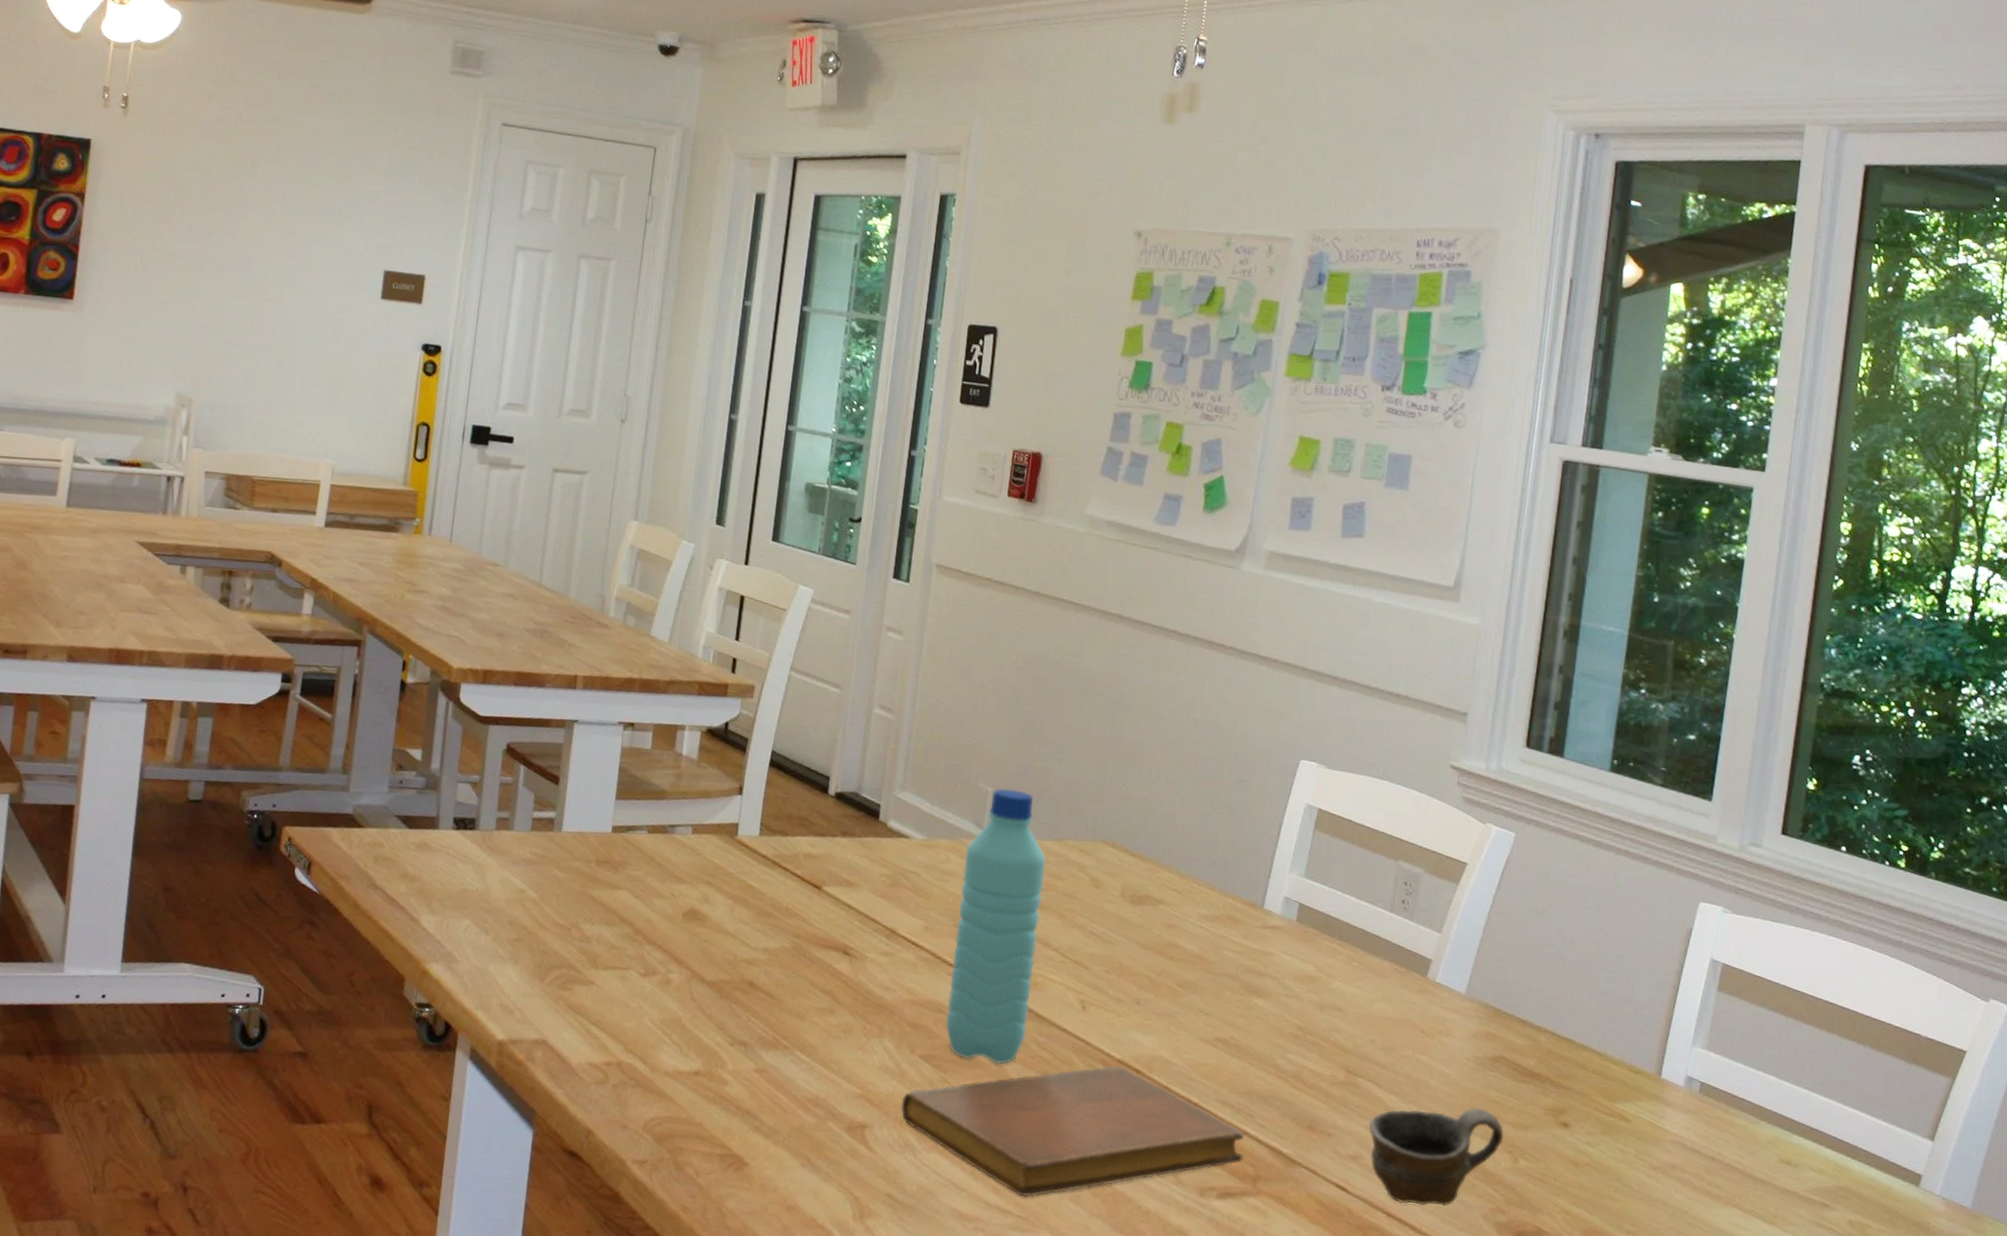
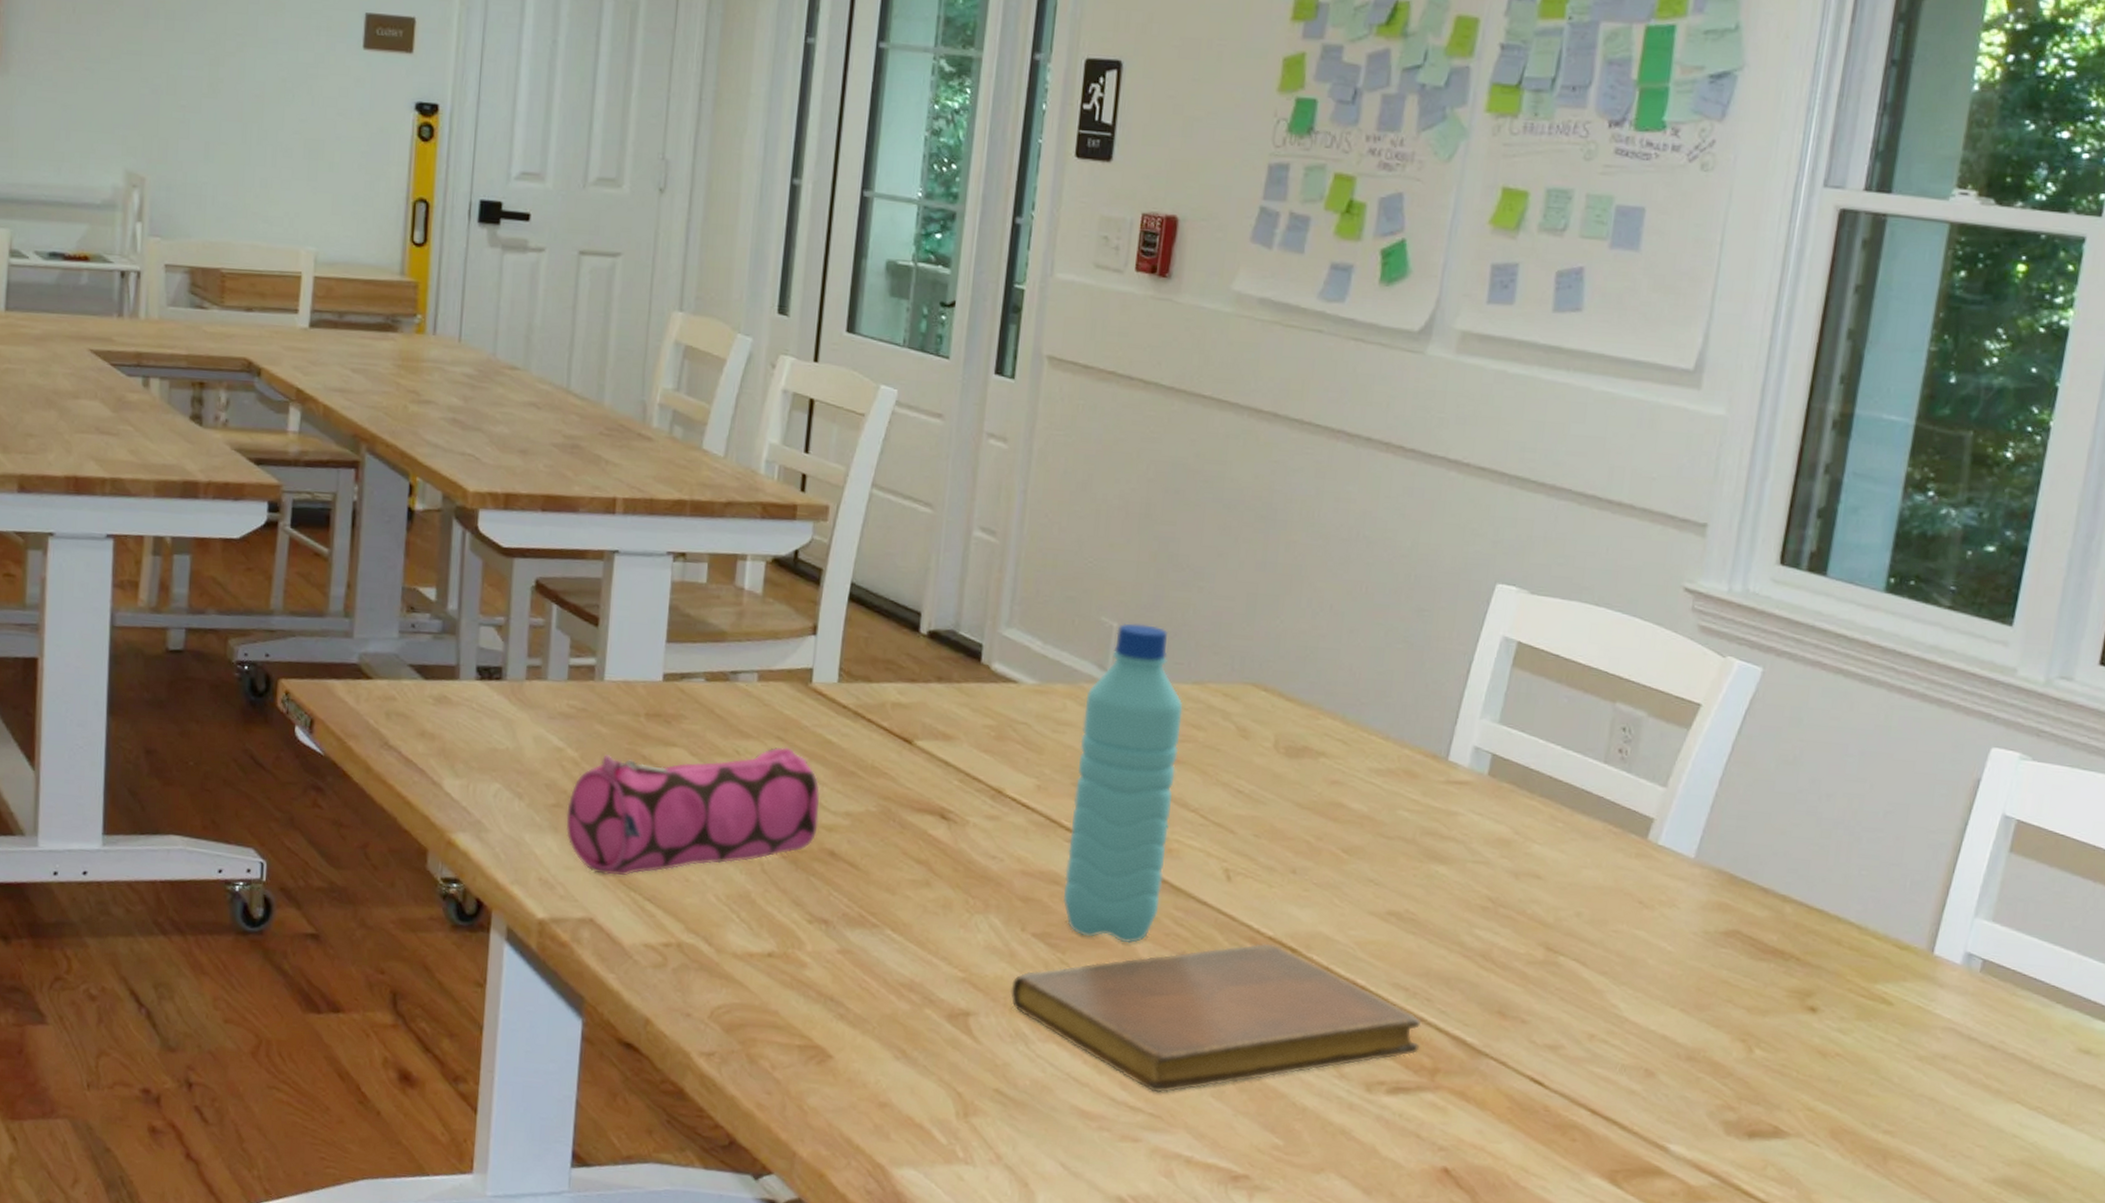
pencil case: none [524,891,742,1002] -> present [565,747,820,876]
cup: present [1368,1107,1504,1207] -> none [1572,990,1737,1103]

